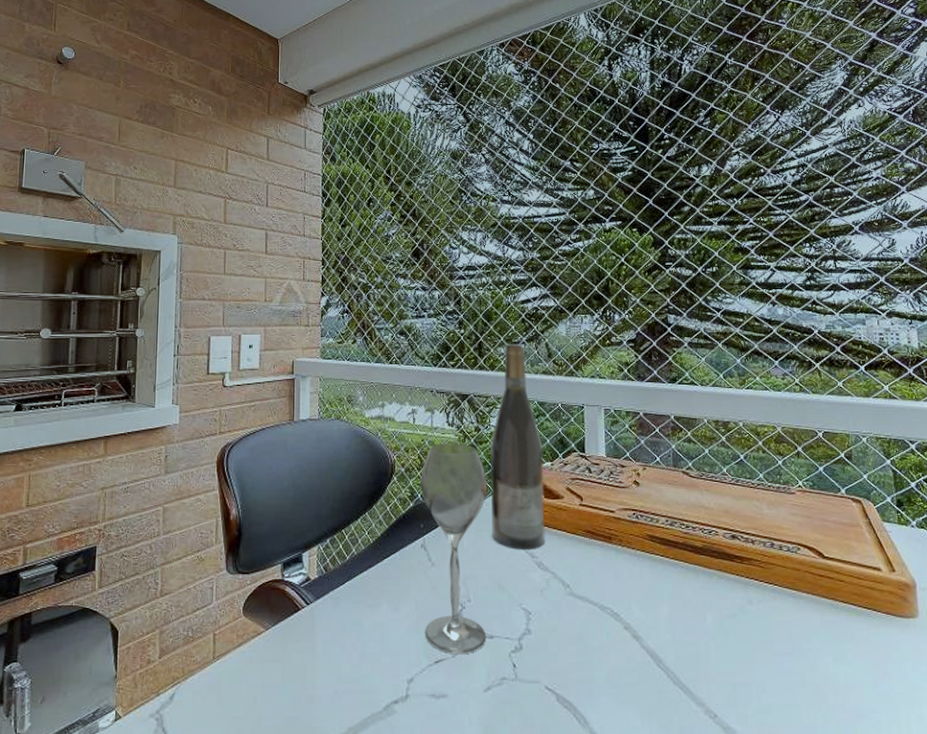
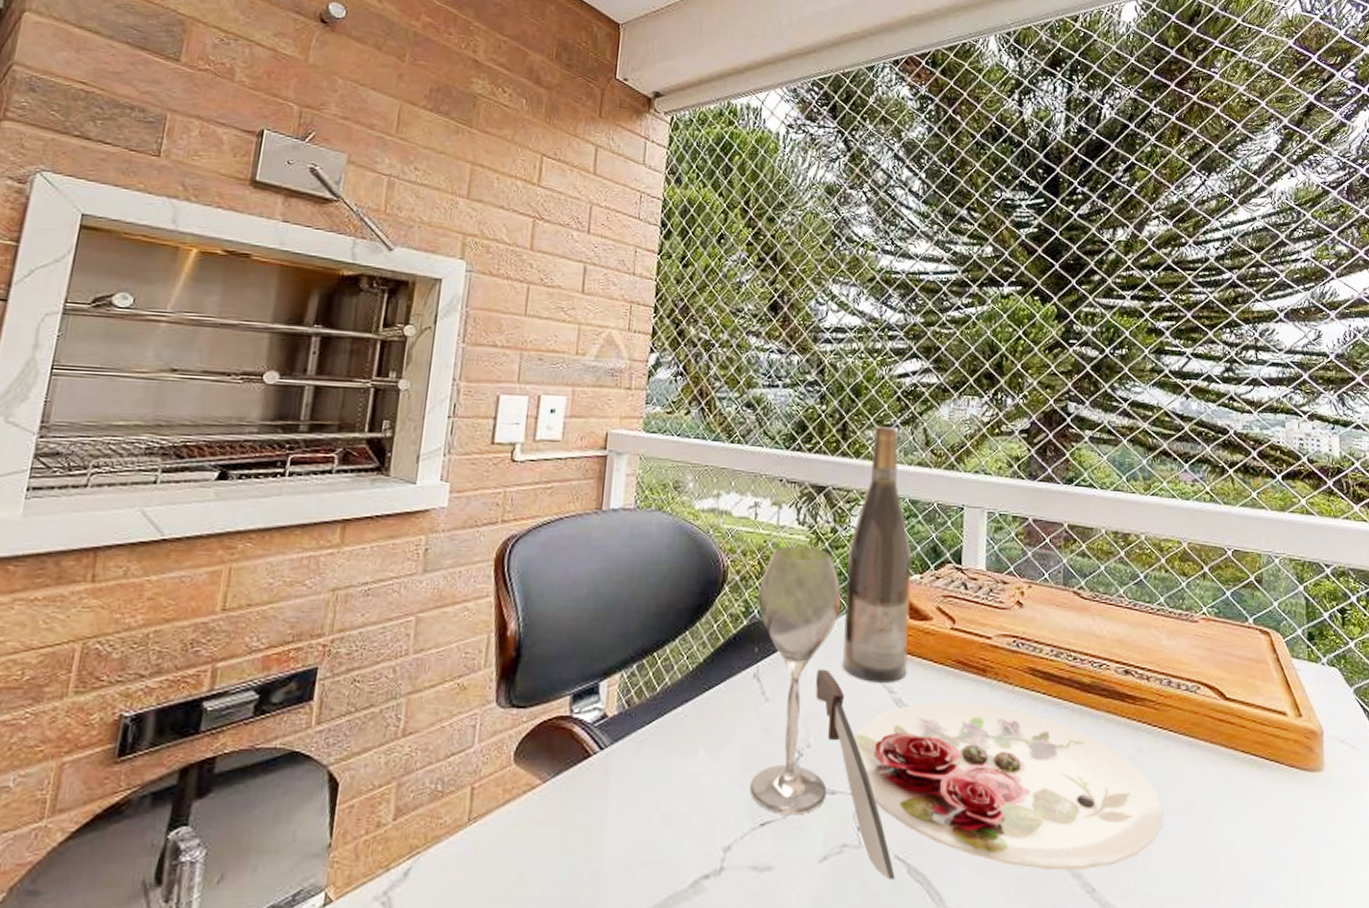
knife: none [472,539,547,706] -> present [816,669,895,880]
plate: none [505,564,773,699] -> present [854,702,1162,870]

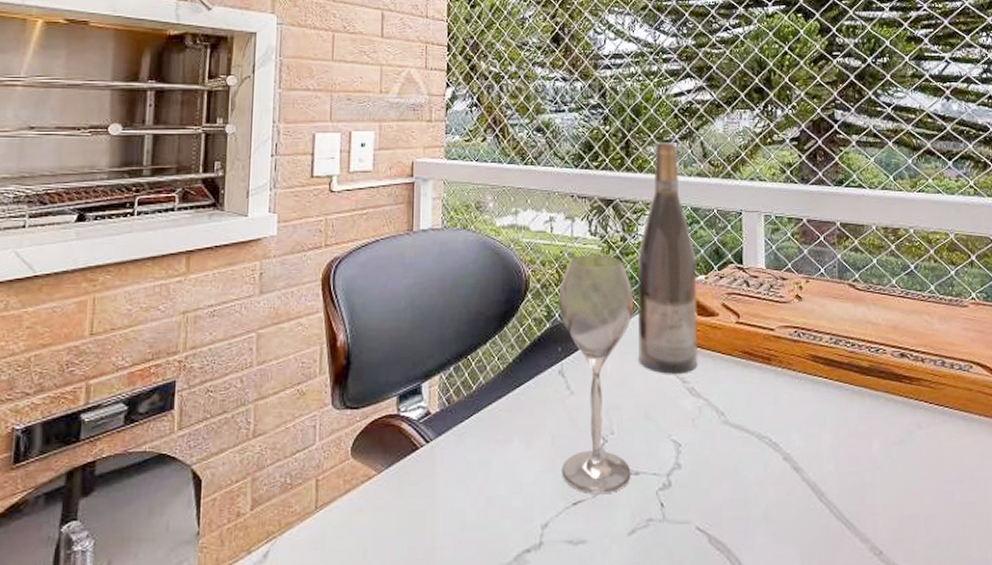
knife: present [816,669,895,880] -> none [616,364,698,549]
plate: present [854,702,1162,870] -> none [653,389,943,536]

